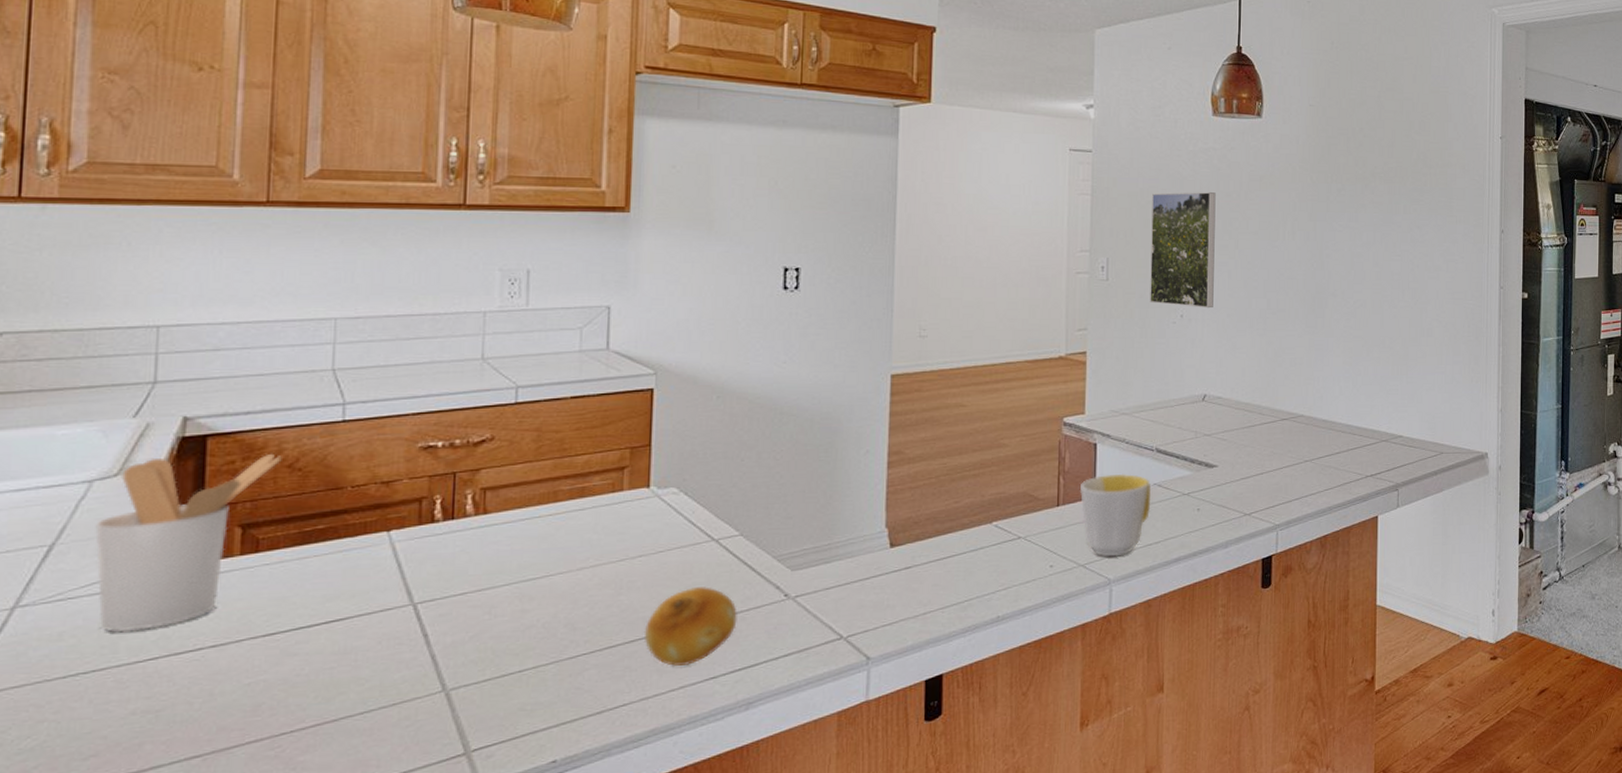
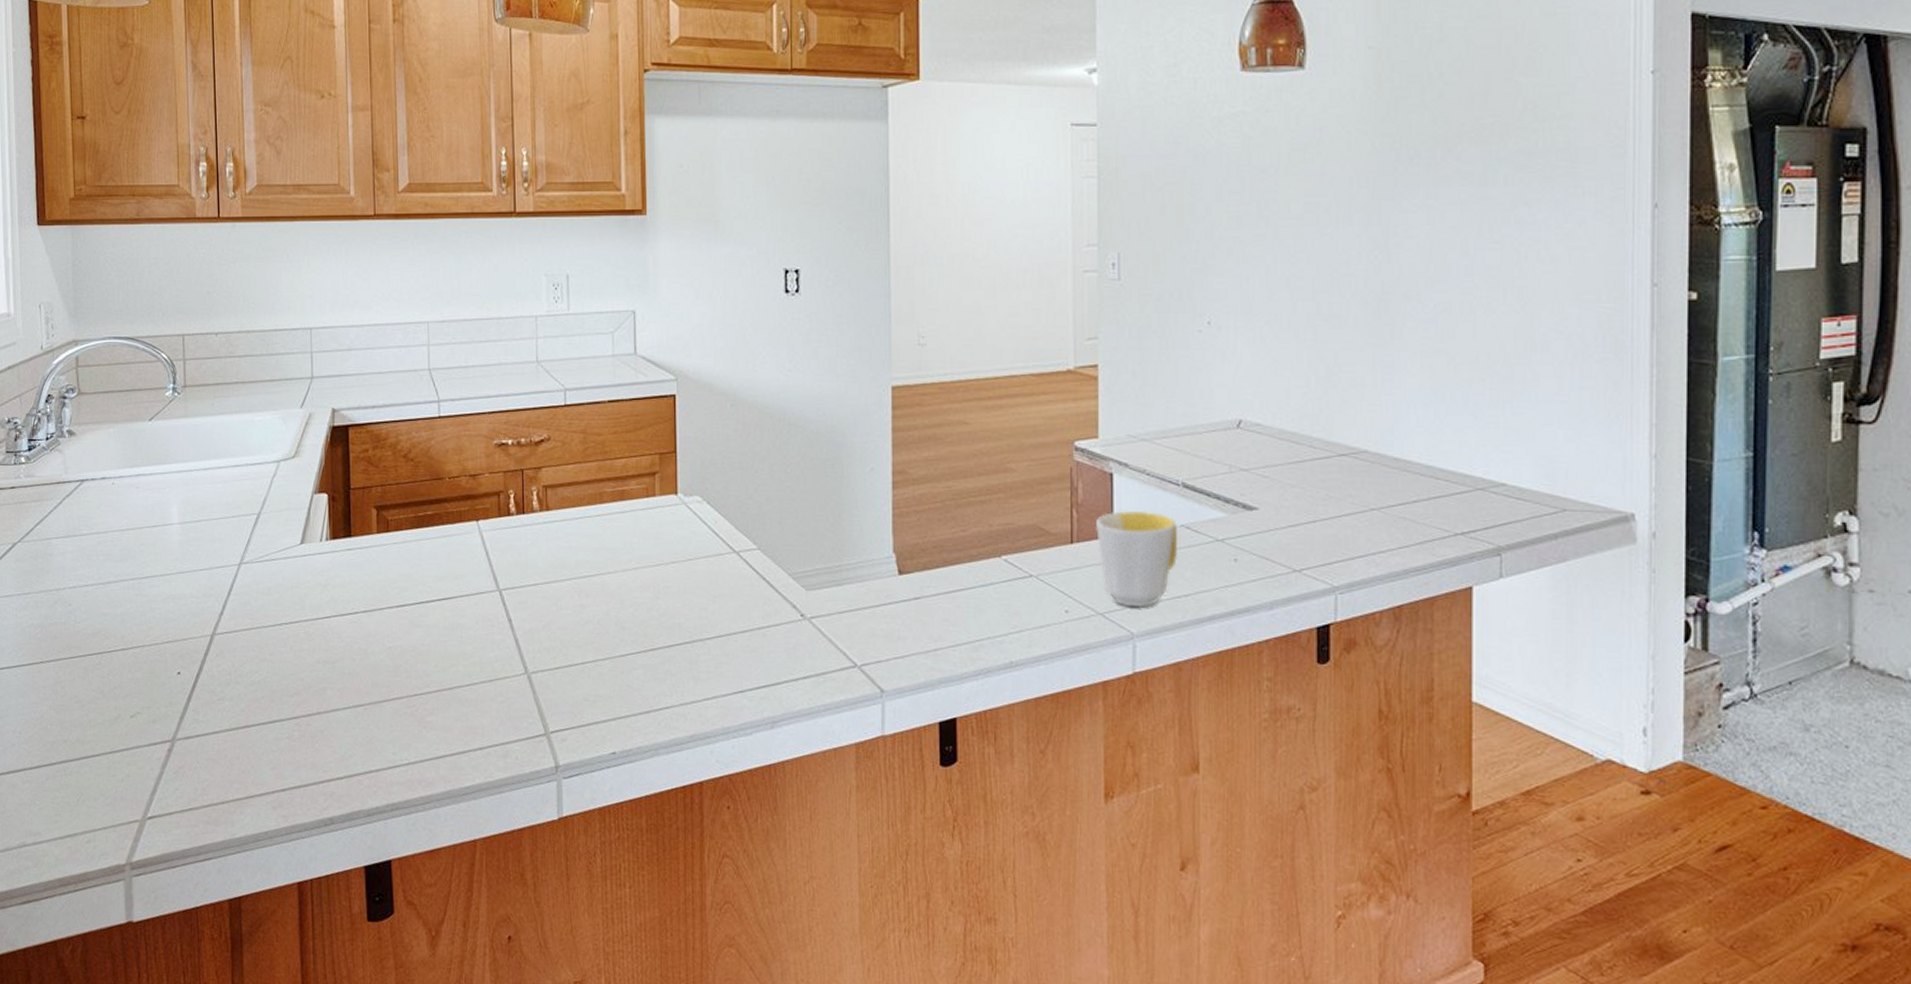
utensil holder: present [95,453,282,633] -> none [284,443,399,593]
fruit: present [644,587,737,666] -> none [680,598,759,676]
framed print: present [1150,192,1216,309] -> none [1169,168,1248,314]

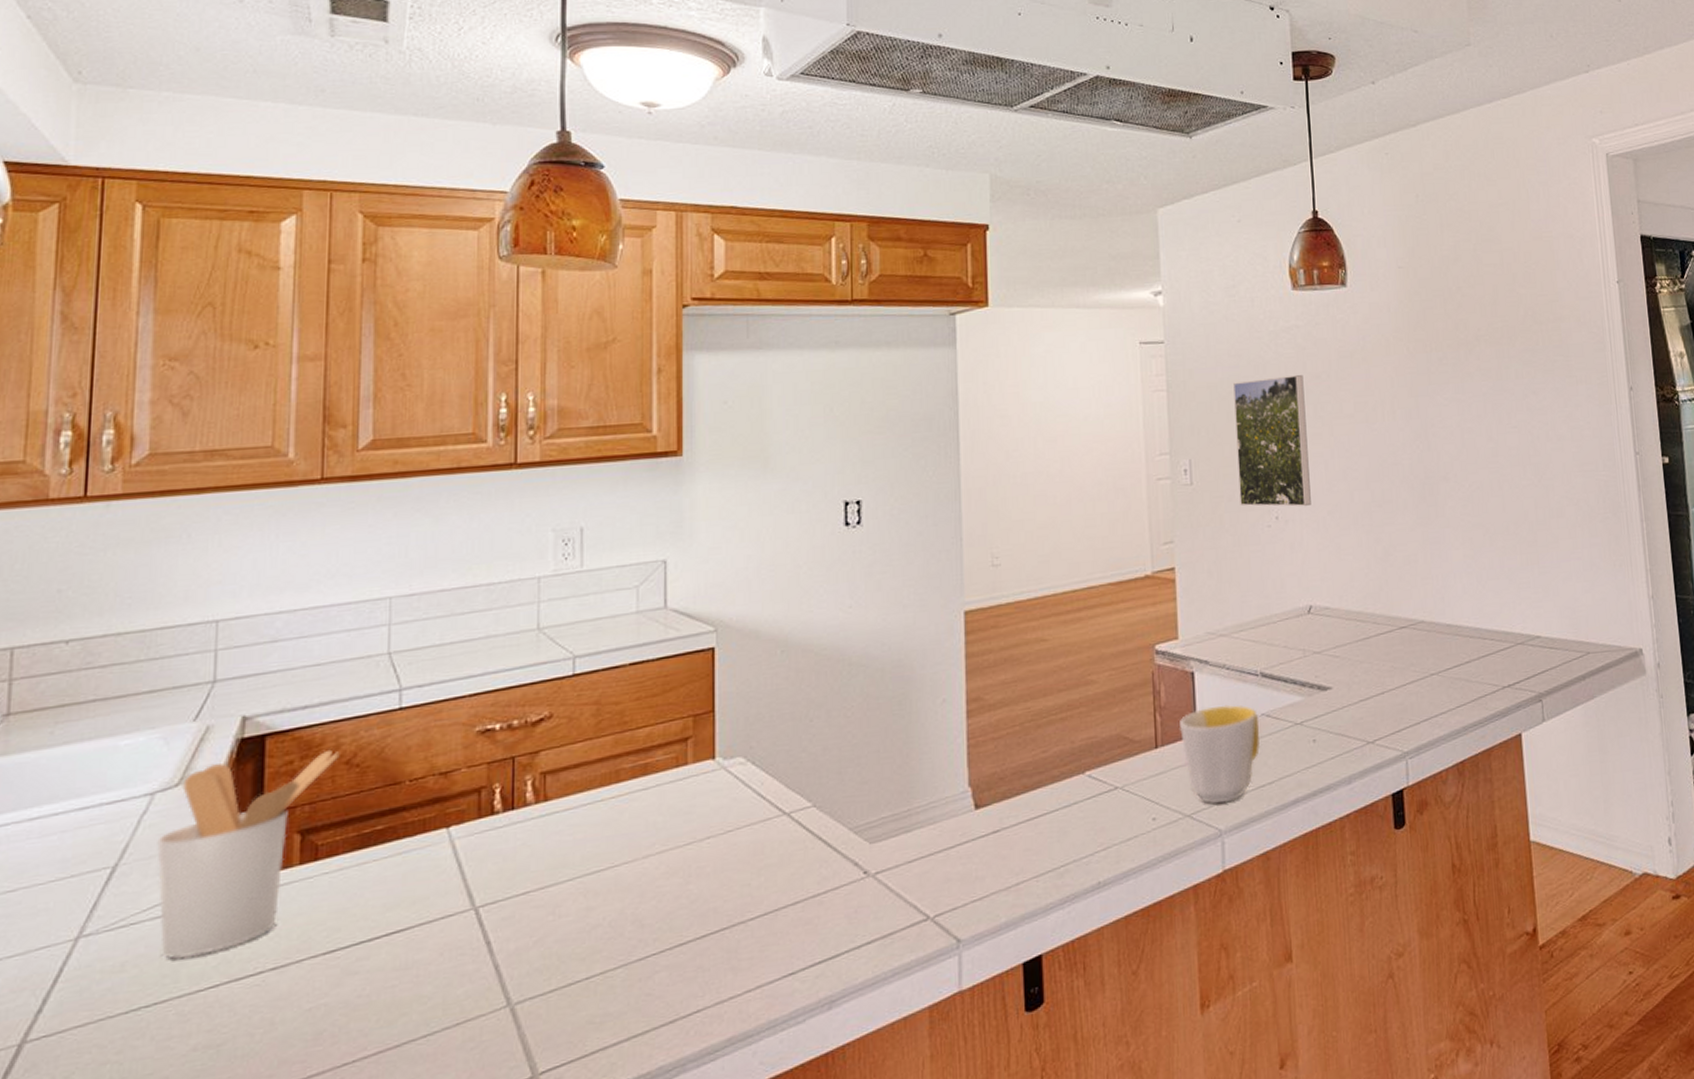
utensil holder: none [284,443,399,593] -> present [157,749,340,959]
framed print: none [1169,168,1248,314] -> present [1233,375,1311,507]

